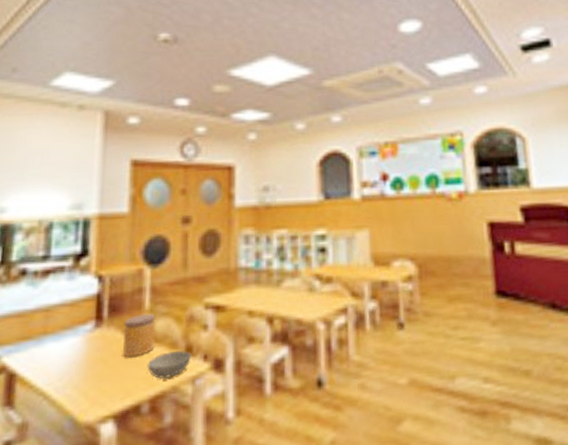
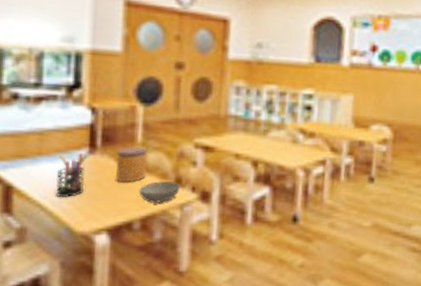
pen holder: none [60,327,94,382] -> present [56,152,88,197]

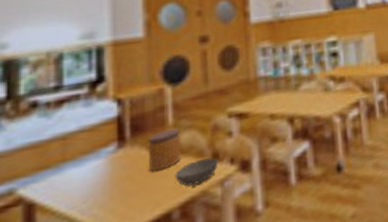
pen holder: present [56,152,88,197] -> none [85,148,117,204]

